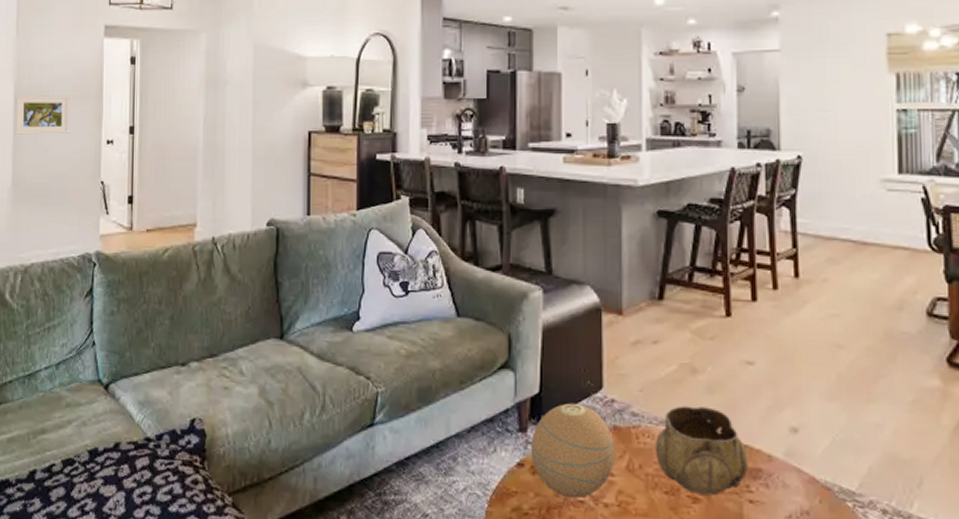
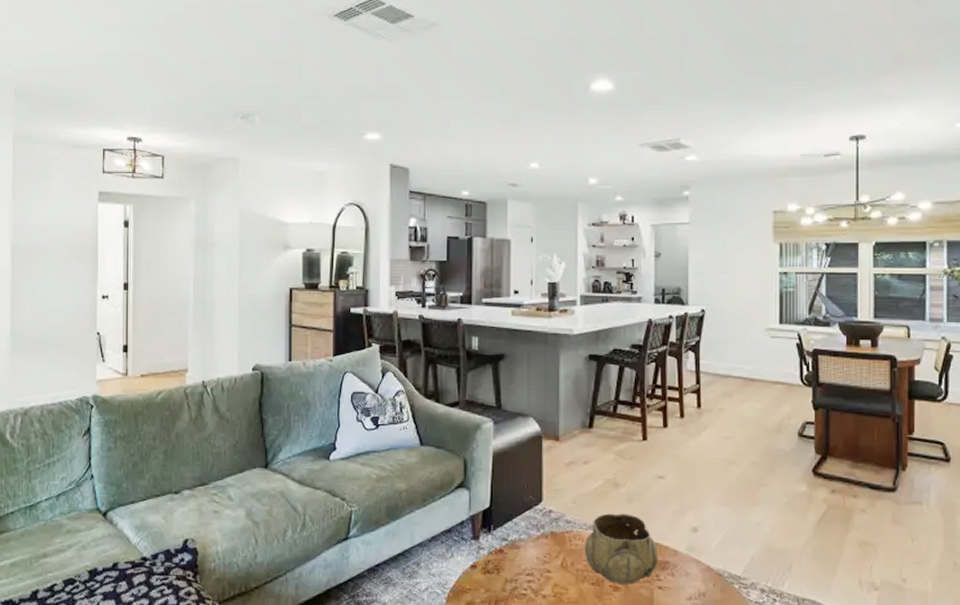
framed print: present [13,95,70,135] -> none [11,254,66,290]
decorative orb: present [530,403,615,499] -> none [482,514,552,592]

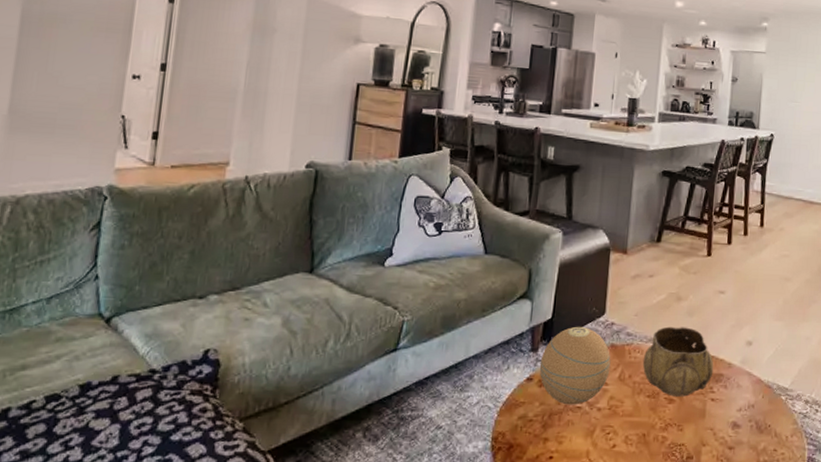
decorative orb: none [482,514,552,592] -> present [539,326,611,405]

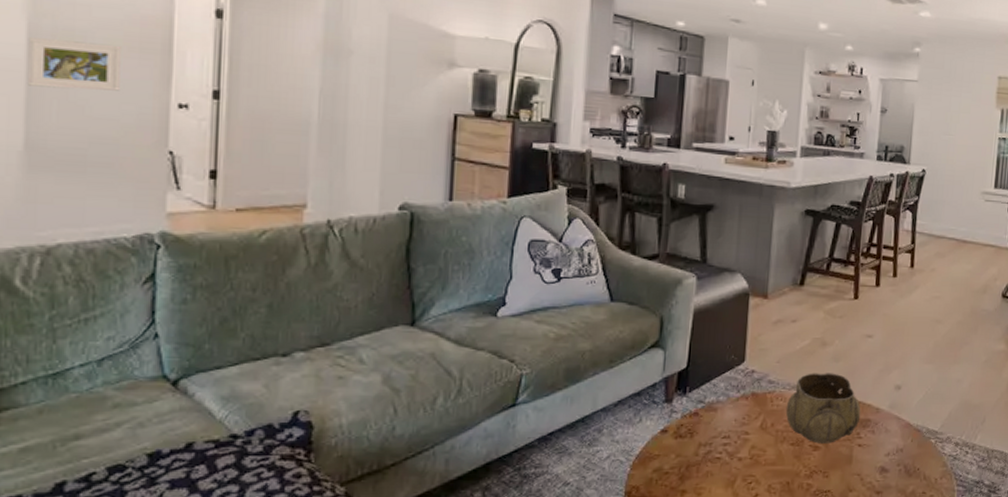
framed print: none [16,20,92,64] -> present [26,37,121,91]
decorative orb: present [539,326,611,405] -> none [674,375,752,456]

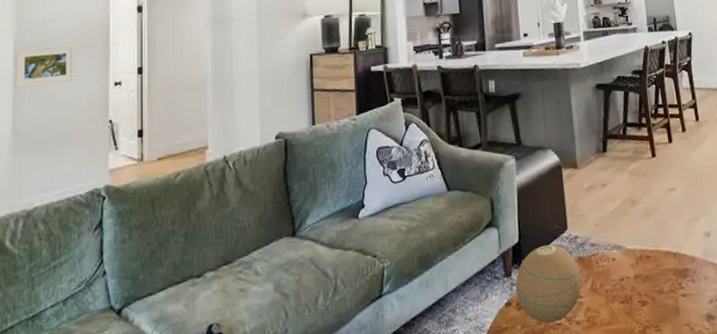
decorative orb: none [674,375,752,456] -> present [515,244,582,324]
decorative bowl: present [785,373,861,444] -> none [610,228,679,299]

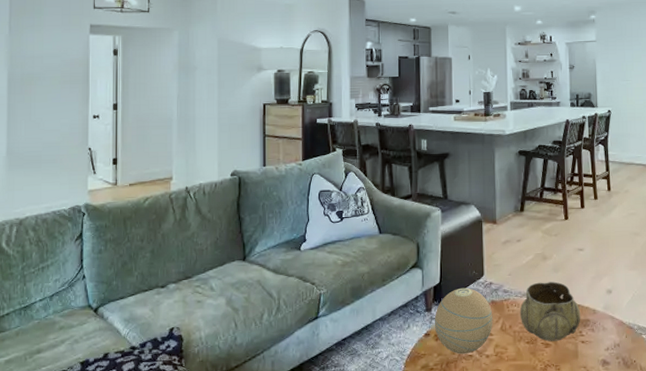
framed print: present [13,46,75,88] -> none [8,80,60,113]
decorative bowl: none [610,228,679,299] -> present [519,281,581,342]

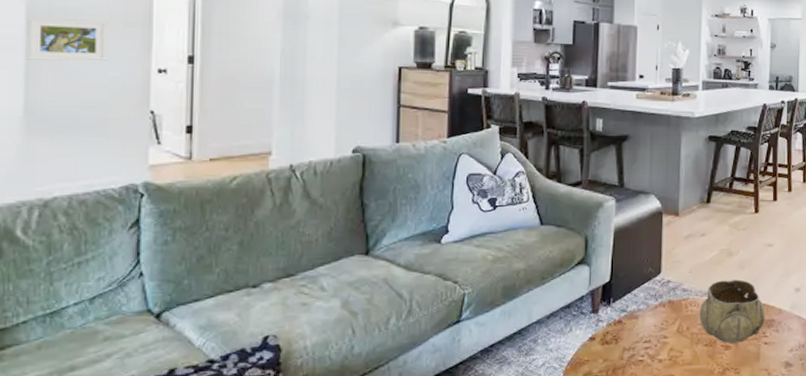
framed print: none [8,80,60,113] -> present [26,17,108,61]
decorative orb: present [434,287,493,354] -> none [601,286,669,360]

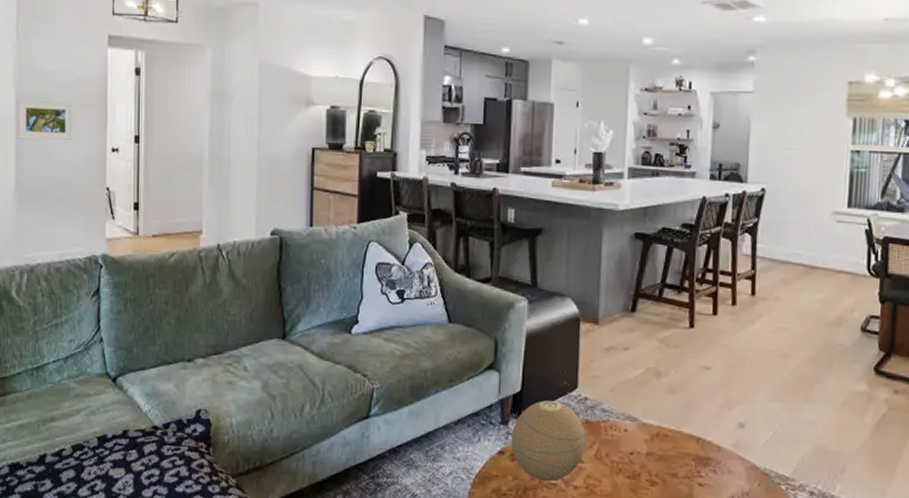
decorative orb: none [601,286,669,360] -> present [511,400,586,482]
decorative bowl: present [699,279,766,344] -> none [620,403,701,480]

